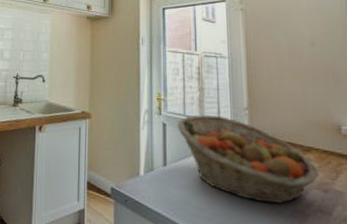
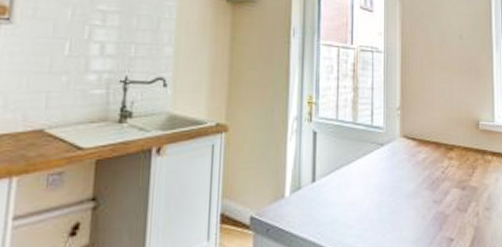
fruit basket: present [177,114,319,204] -> none [328,119,458,209]

